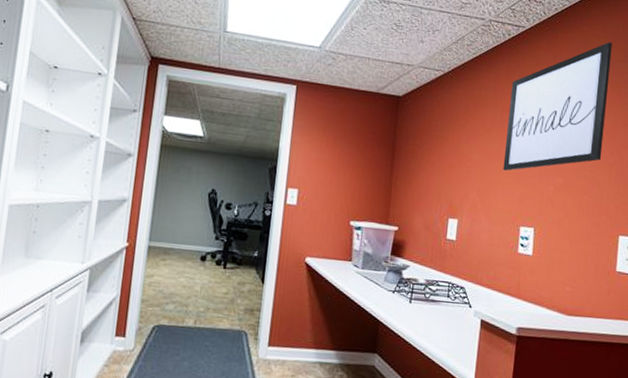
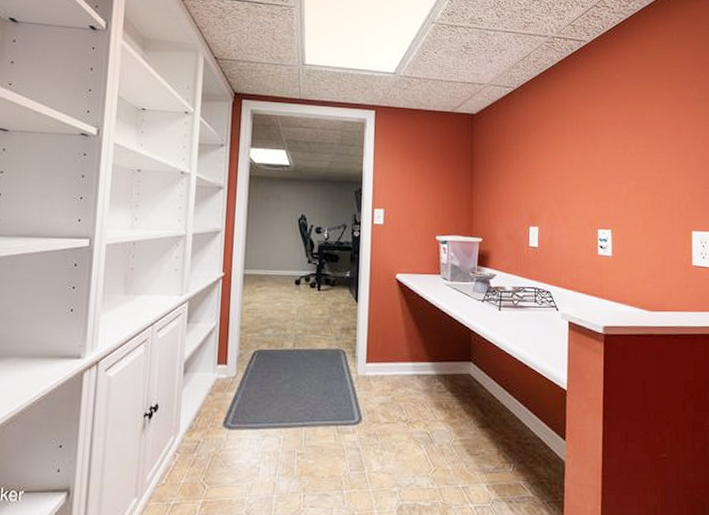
wall art: present [503,42,613,172] -> none [577,50,669,178]

